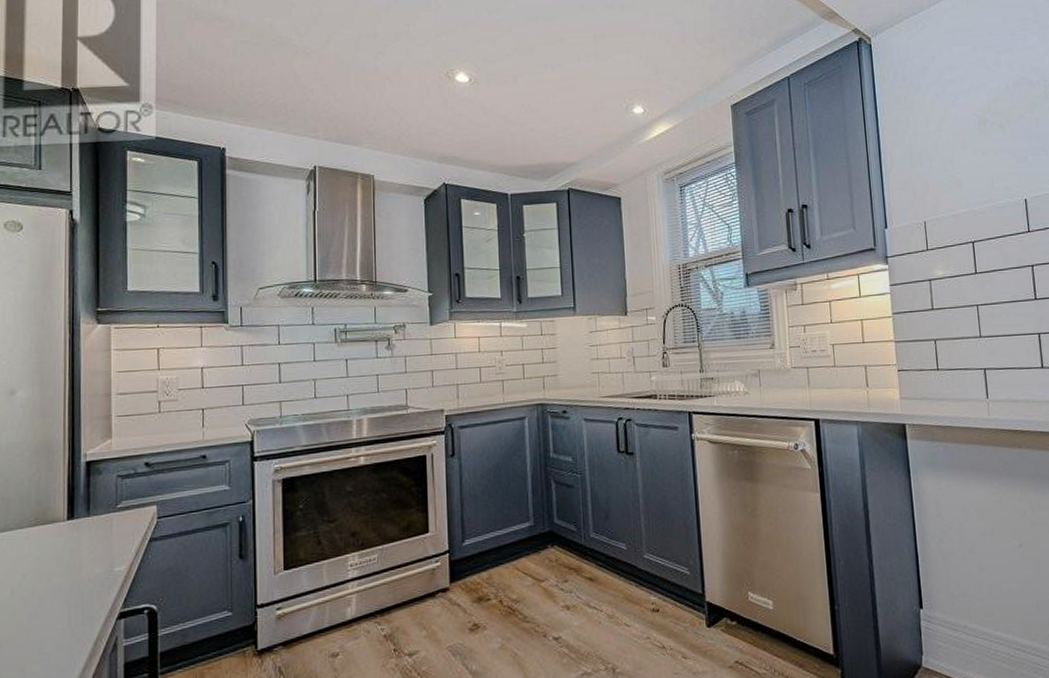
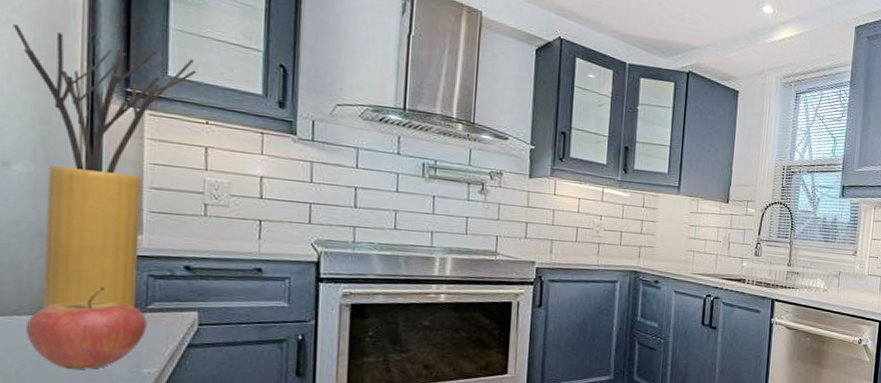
vase: none [16,271,148,520] -> present [12,24,196,309]
fruit: none [26,493,117,575] -> present [25,287,147,370]

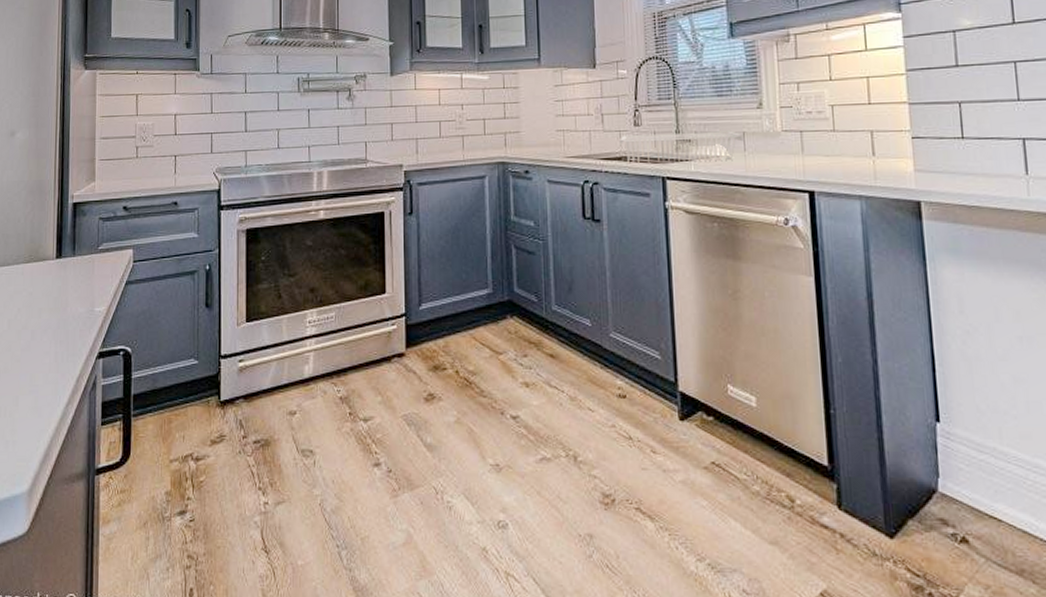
vase: present [12,24,196,309] -> none [18,18,129,257]
fruit: present [25,287,147,370] -> none [21,233,98,312]

